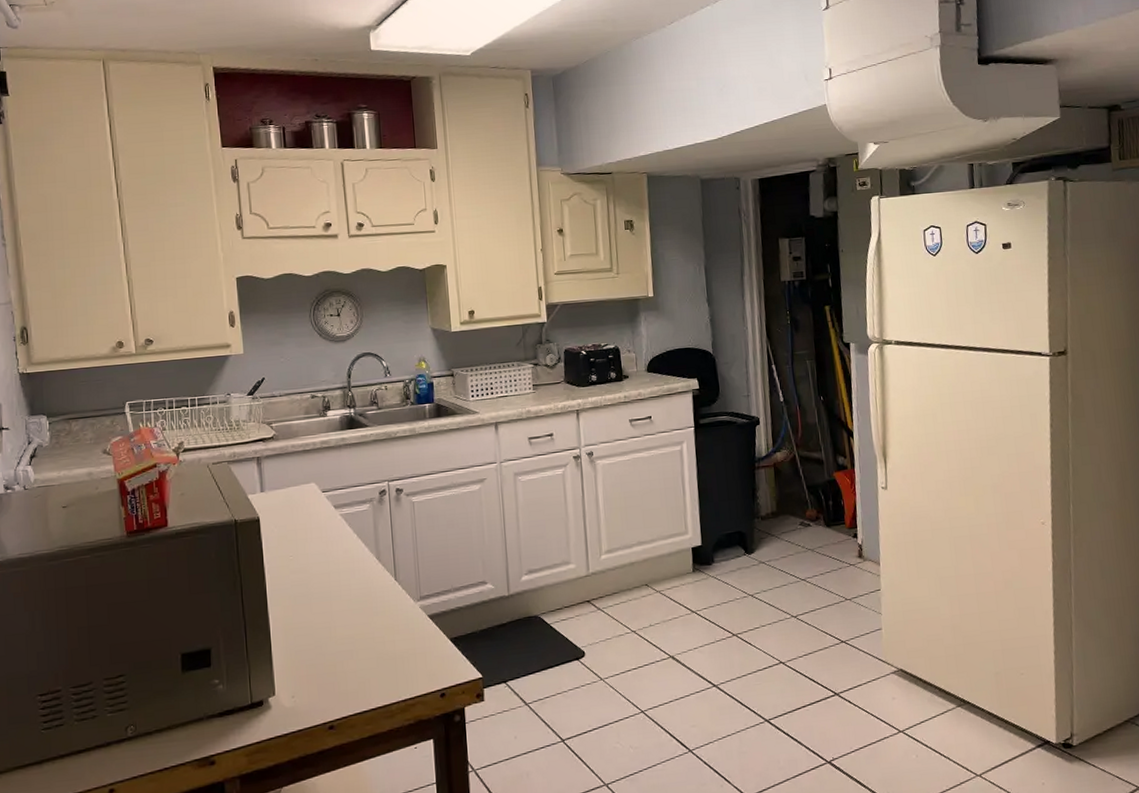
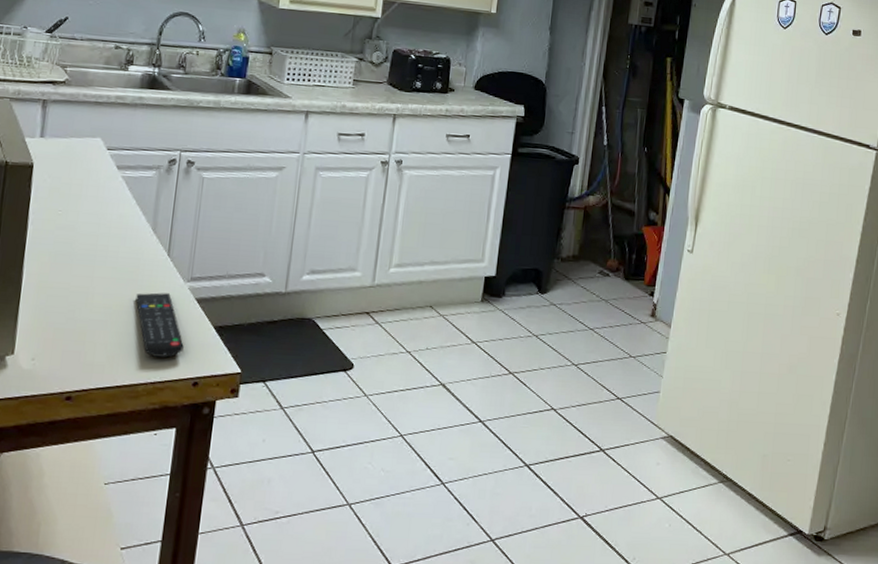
remote control: none [374,615,426,676] -> present [136,292,184,358]

